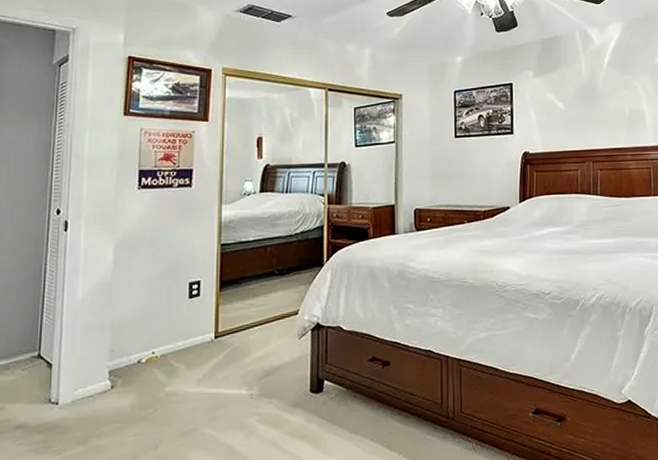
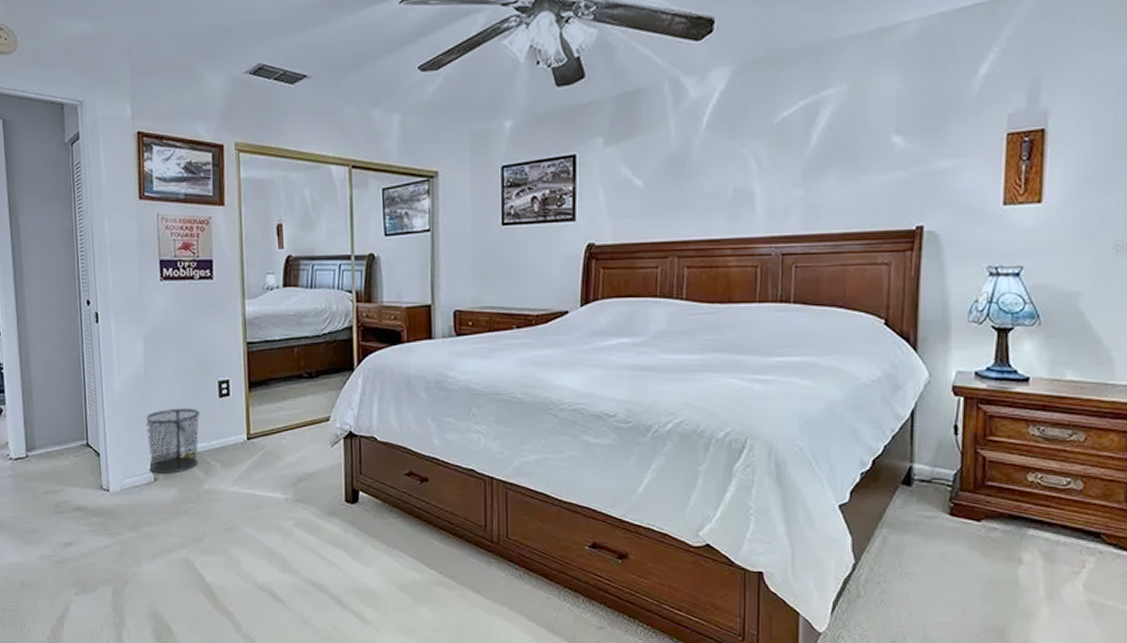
waste bin: none [107,310,168,381] -> present [144,408,201,474]

